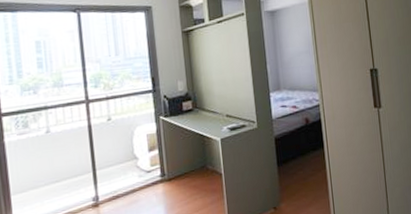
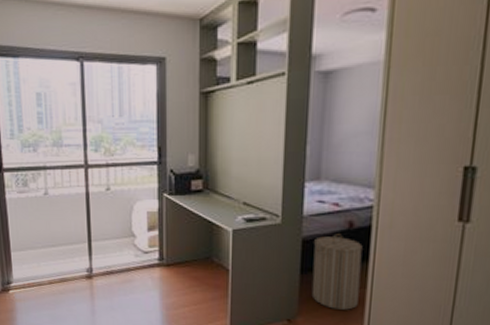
laundry hamper: none [284,129,323,191] -> present [311,234,363,310]

